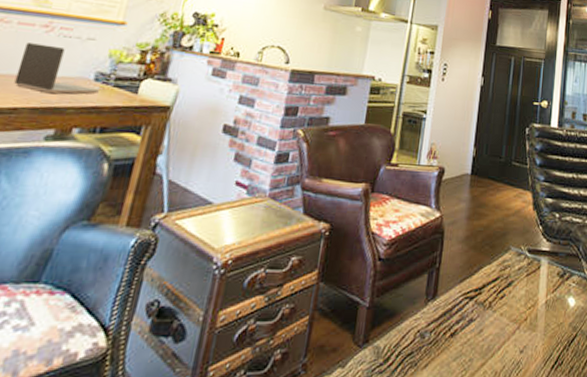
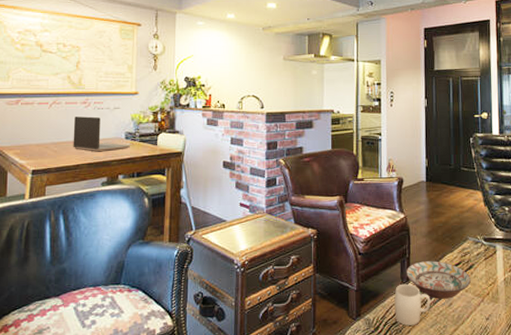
mug: none [411,301,458,357] -> present [394,283,431,326]
decorative bowl: none [432,273,508,324] -> present [406,261,471,299]

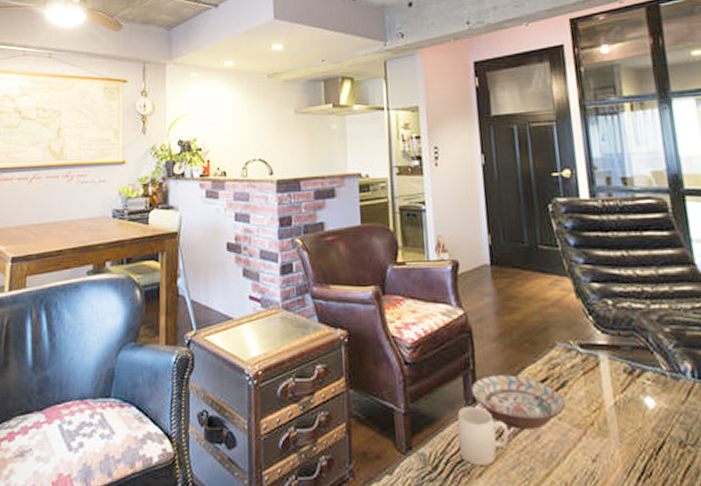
laptop computer: present [73,116,130,152] -> none [55,192,118,235]

